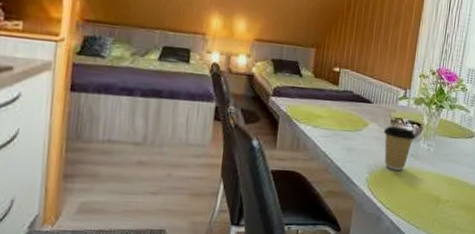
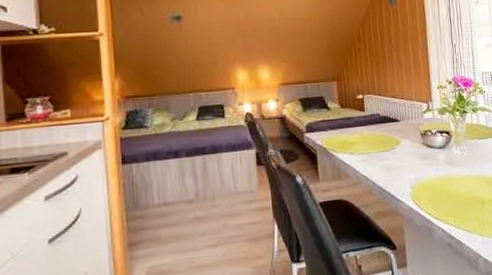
coffee cup: present [383,126,416,171] -> none [416,138,448,181]

